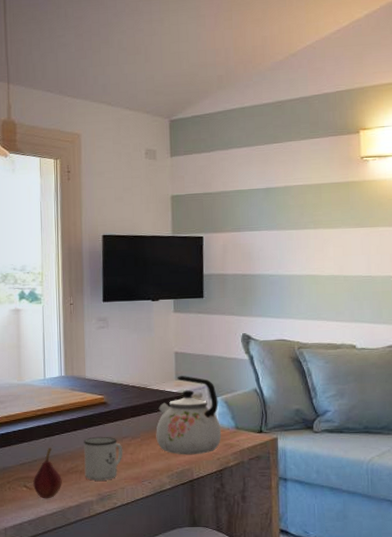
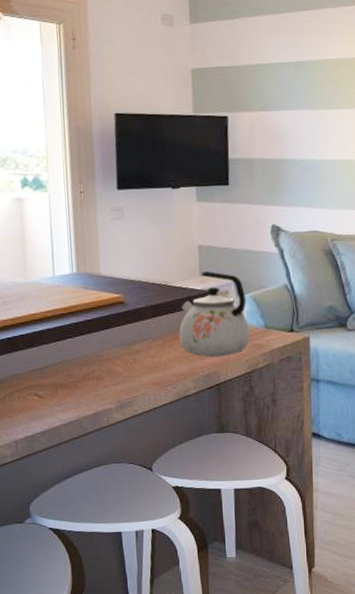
fruit: present [33,447,62,499] -> none [45,352,78,408]
mug: present [83,436,123,481] -> none [100,338,144,387]

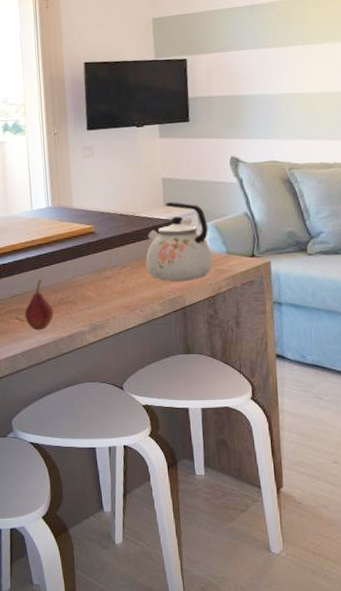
fruit: none [45,352,78,408] -> present [24,279,54,331]

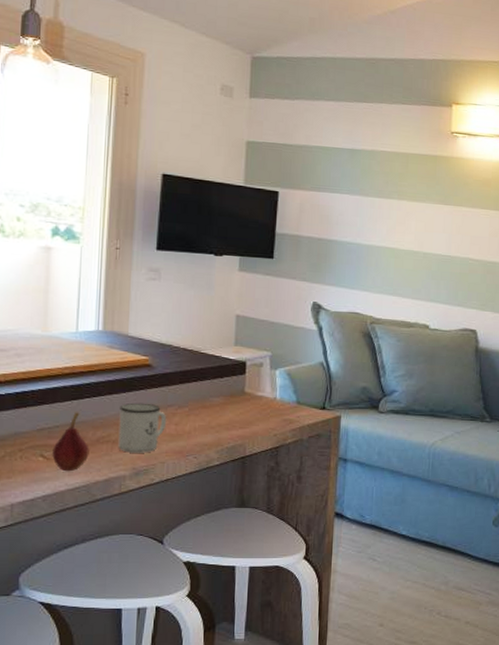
mug: none [73,266,114,311] -> present [118,402,167,453]
kettle: present [146,202,213,282] -> none [206,342,282,430]

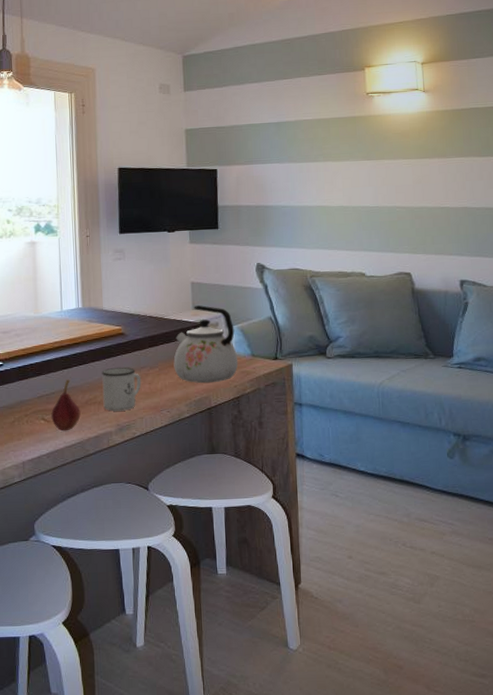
kettle: none [206,342,282,430] -> present [173,305,239,384]

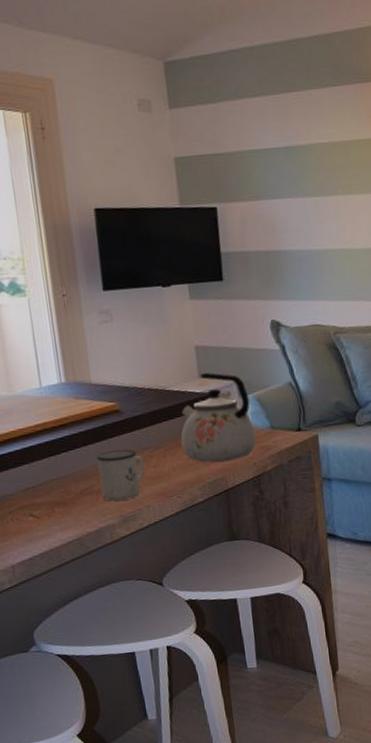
fruit: present [51,379,81,432] -> none [40,468,76,528]

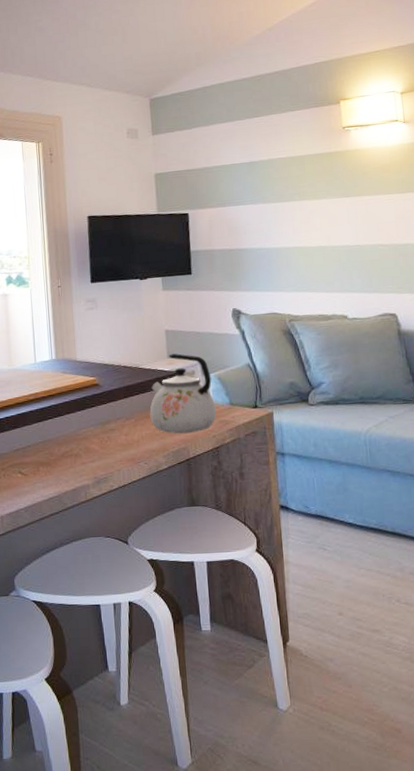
mug: present [96,449,145,501] -> none [77,418,118,464]

